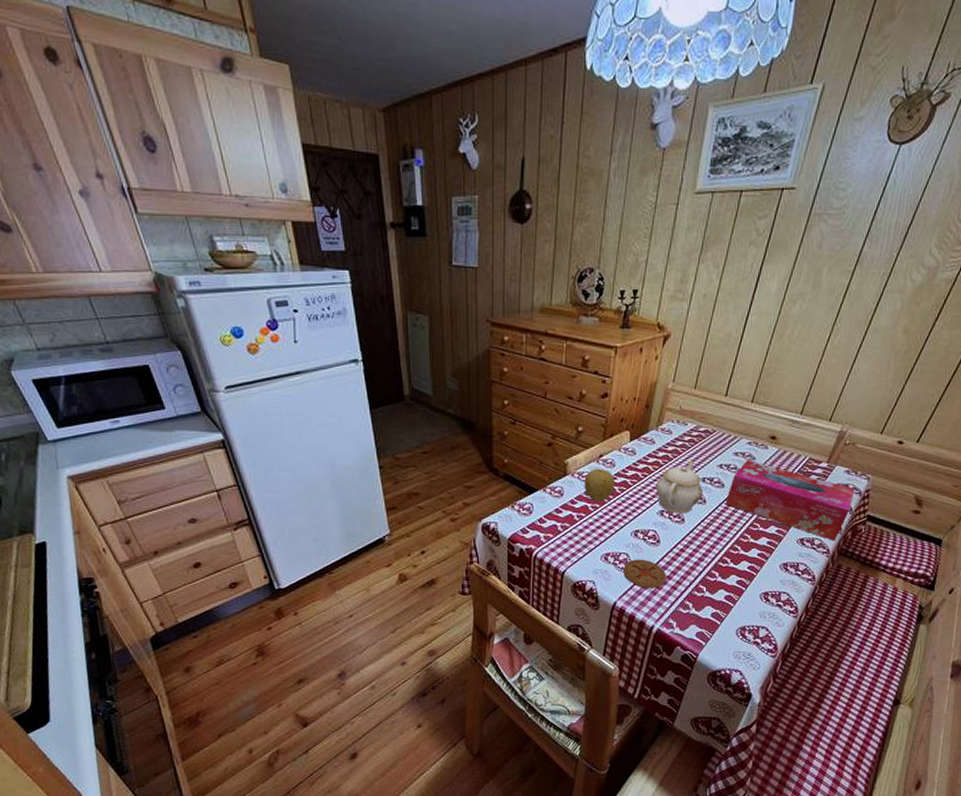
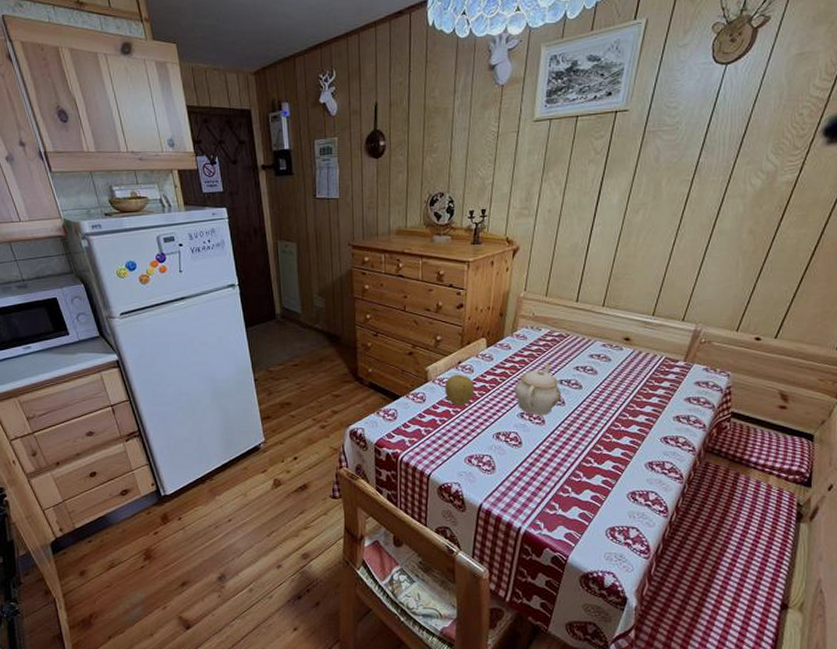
coaster: present [623,559,667,589] -> none [487,461,531,490]
tissue box: present [725,459,855,541] -> none [584,361,716,439]

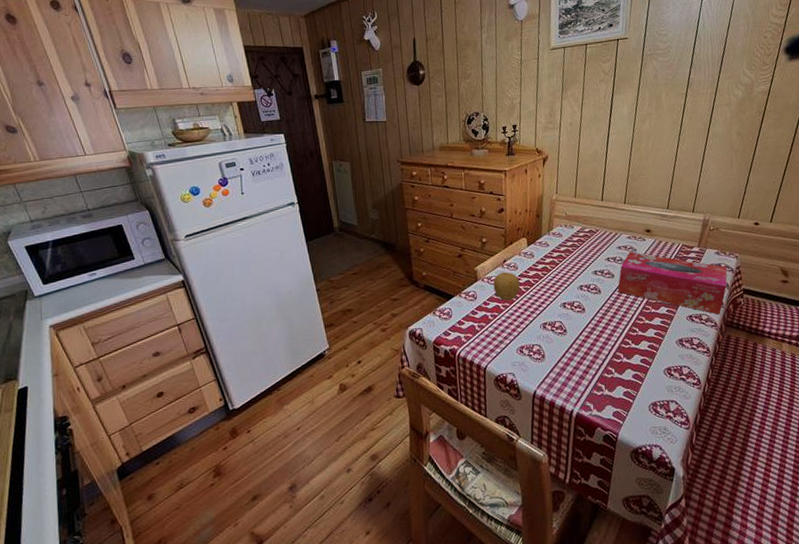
teapot: present [514,364,562,416] -> none [555,257,597,305]
tissue box: none [584,361,716,439] -> present [617,251,728,315]

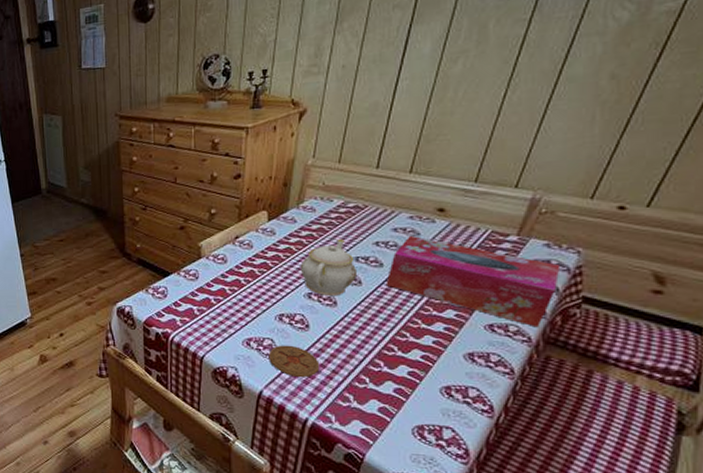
fruit: present [493,271,520,301] -> none [220,250,253,285]
coaster: none [538,348,578,376] -> present [268,345,320,378]
teapot: none [555,257,597,305] -> present [300,238,358,297]

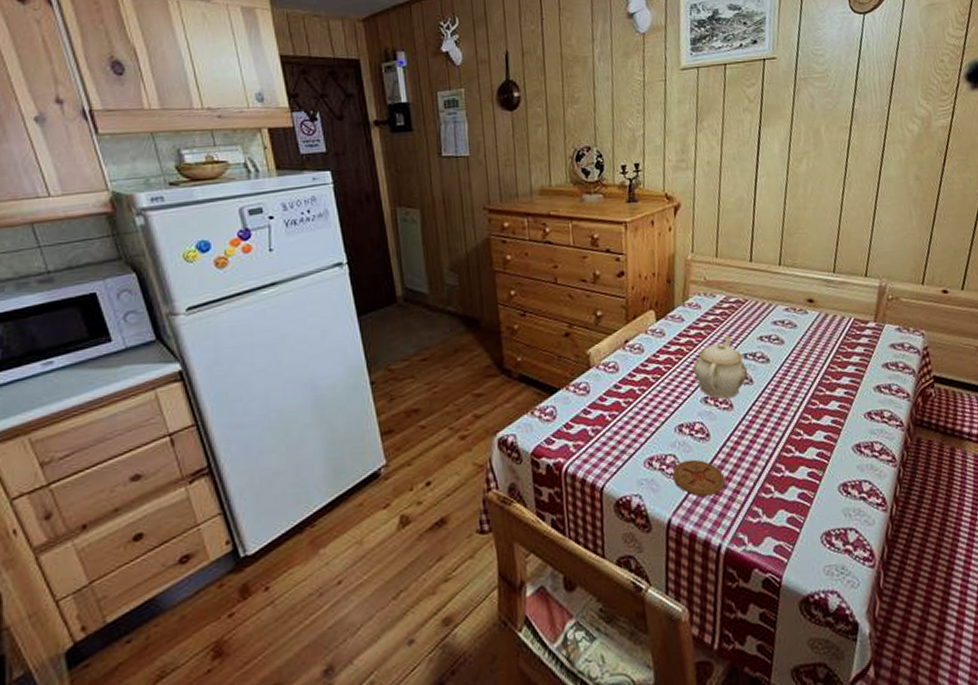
tissue box: present [385,235,561,328] -> none [774,327,913,411]

